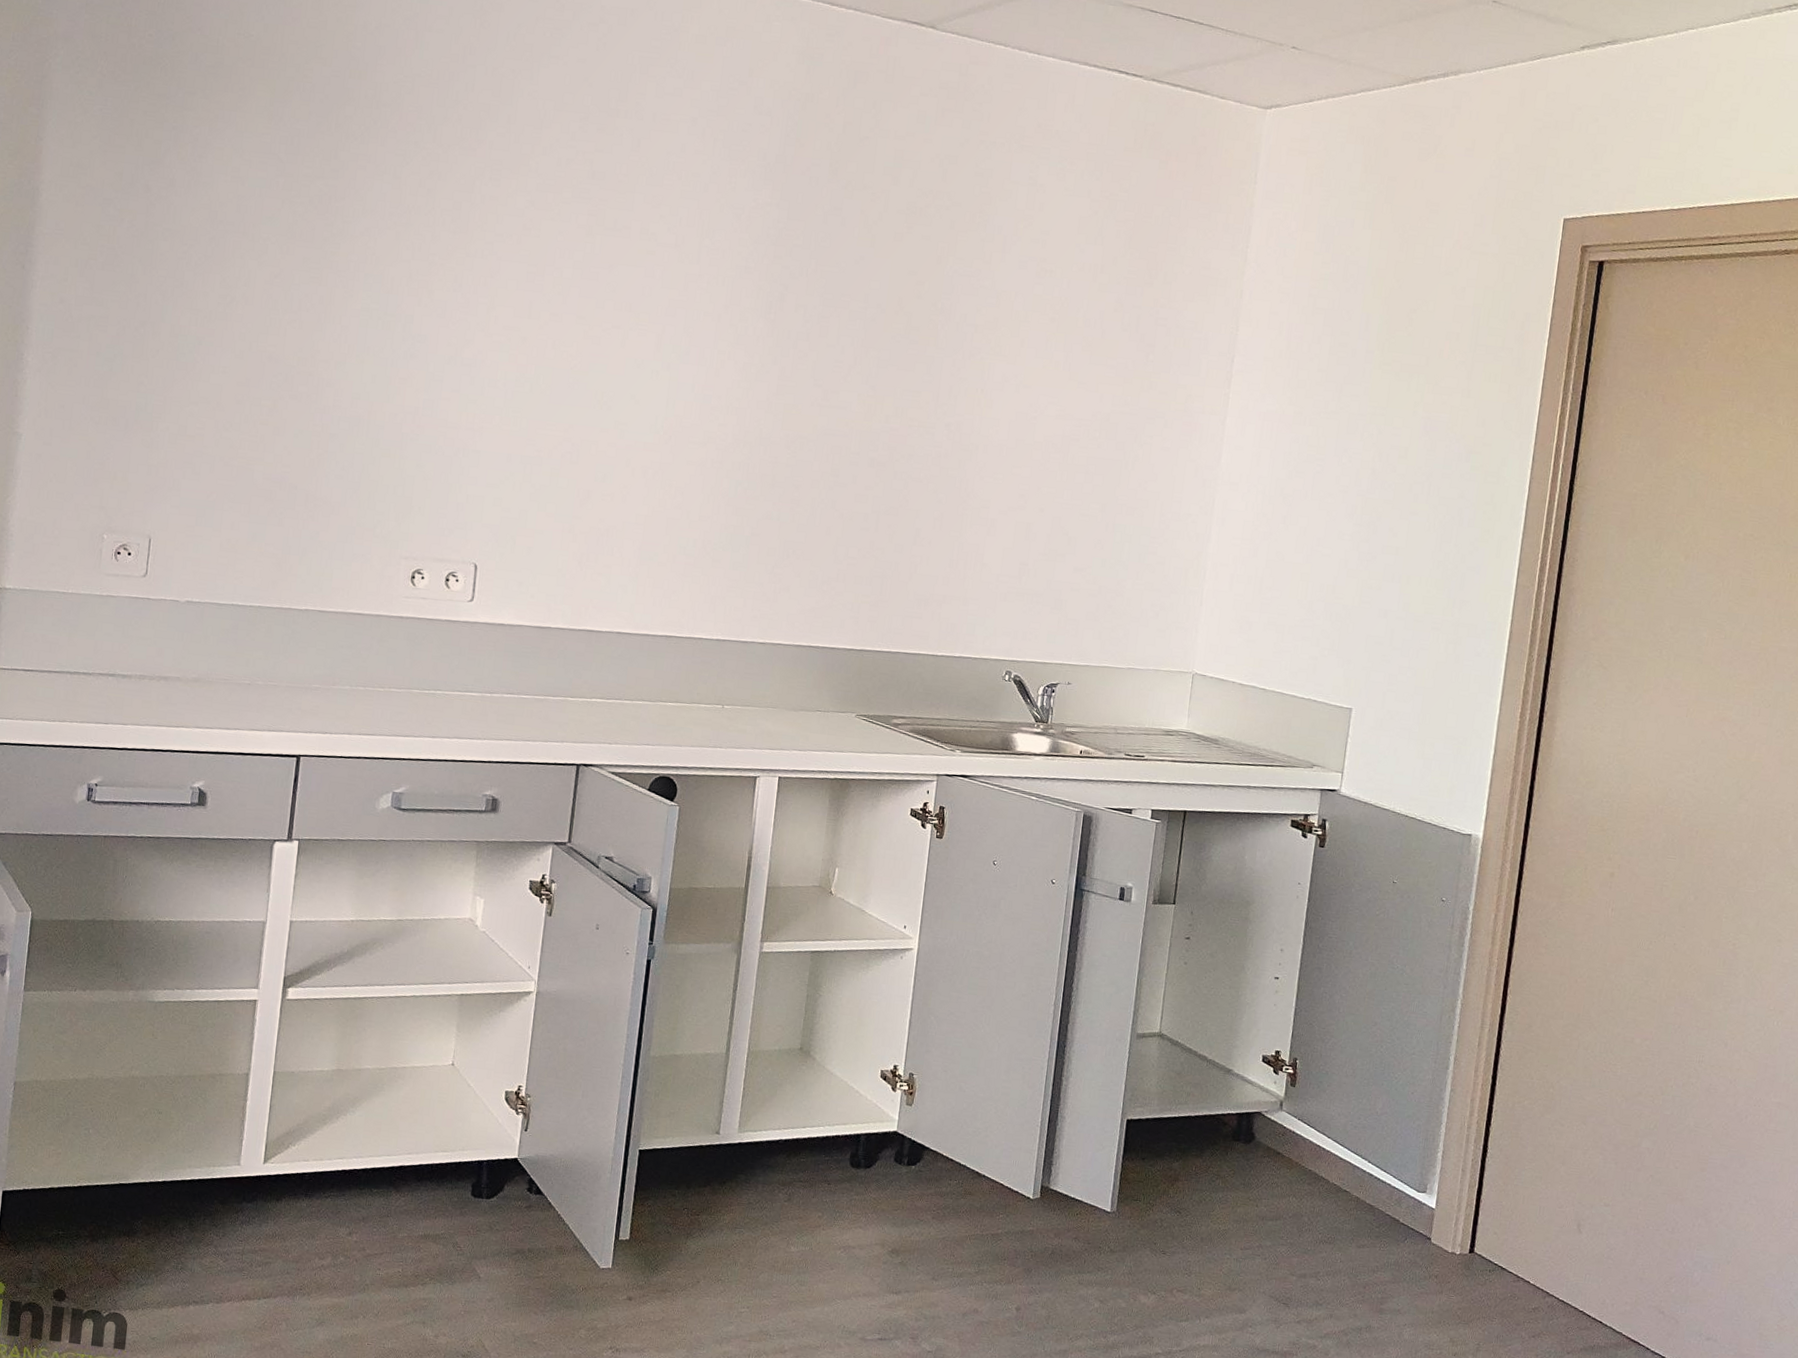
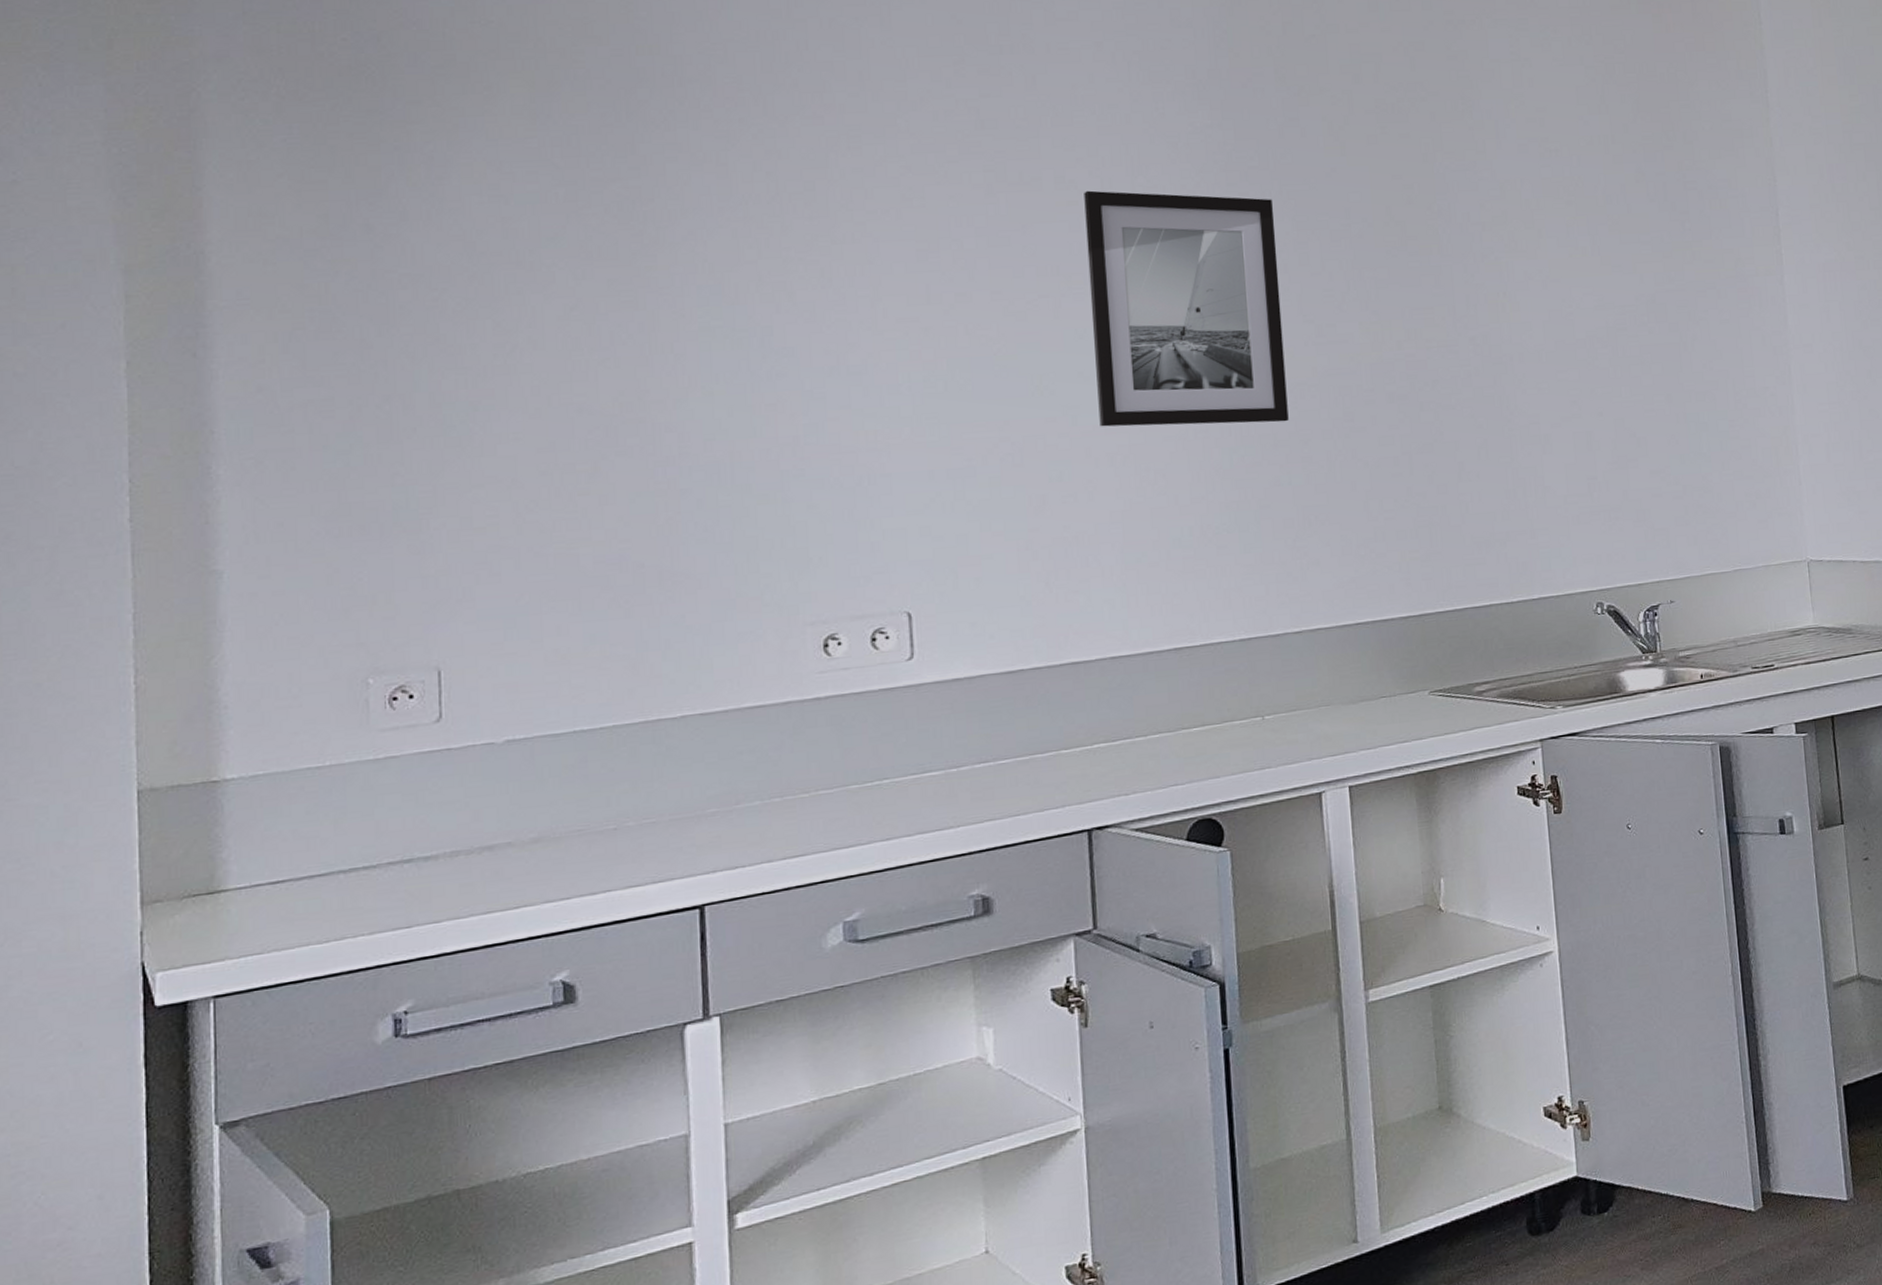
wall art: none [640,244,808,467] -> present [1084,190,1289,427]

